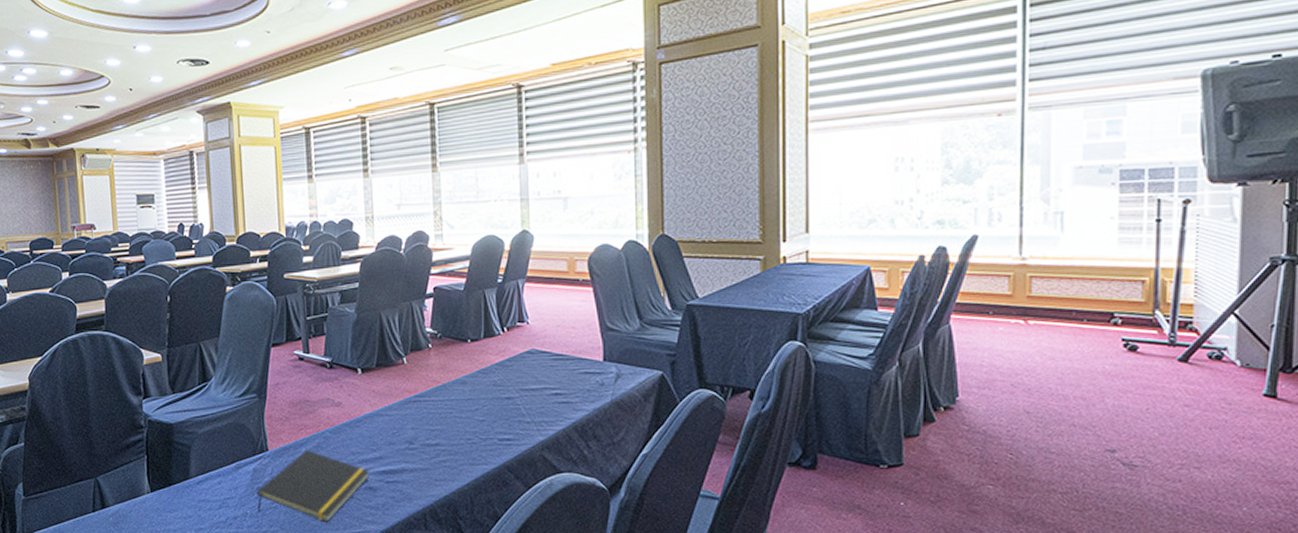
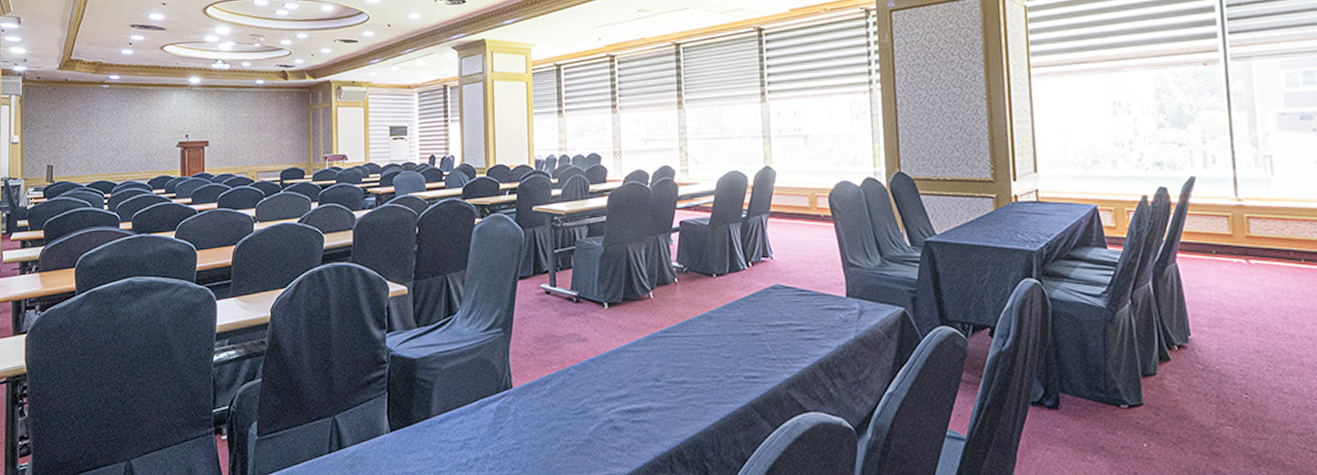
notepad: present [257,450,370,523] -> none [499,387,615,465]

